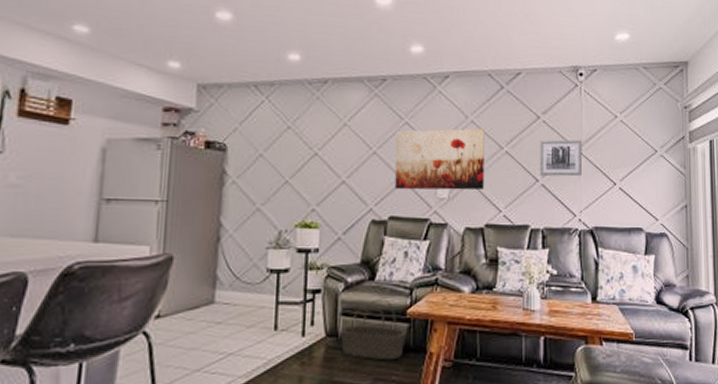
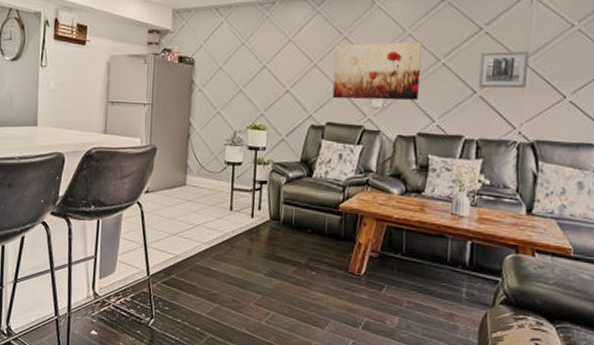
basket: present [340,299,406,361] -> none [282,192,338,246]

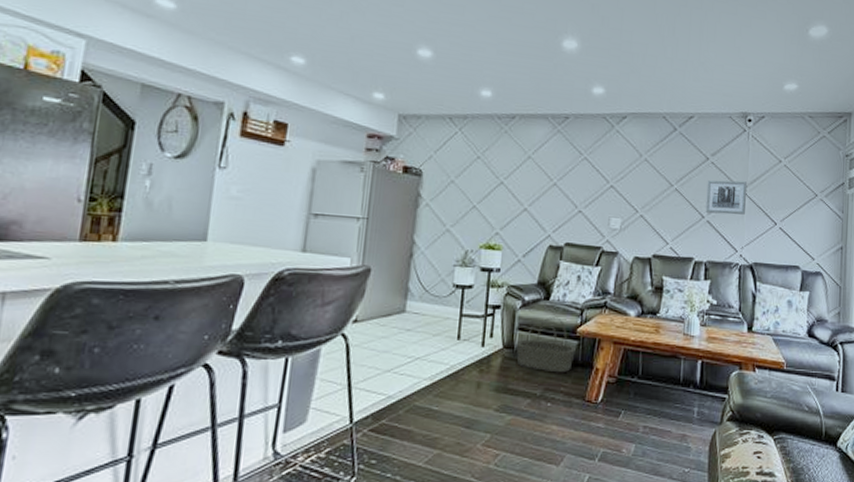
basket: none [282,192,338,246] -> present [516,317,576,373]
wall art: present [333,41,422,101] -> none [572,164,657,223]

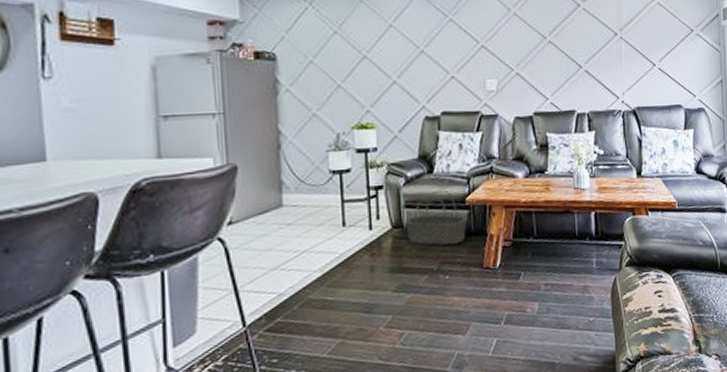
wall art: present [705,180,747,215] -> none [581,25,623,62]

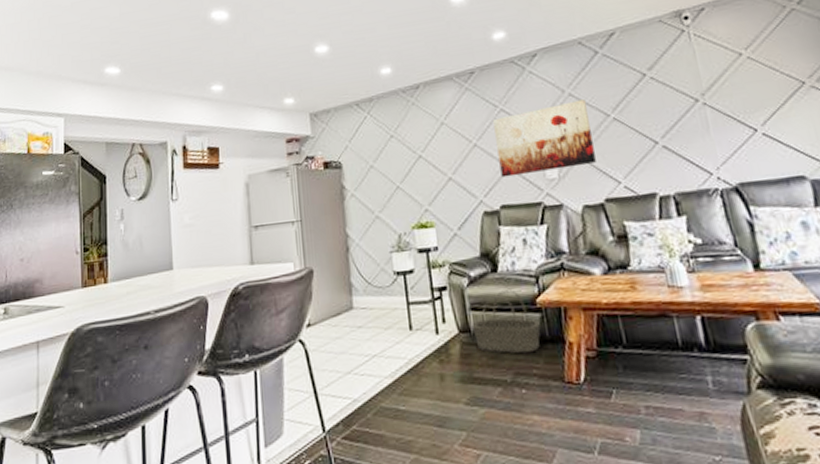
wall art: none [442,20,530,86] -> present [493,99,596,178]

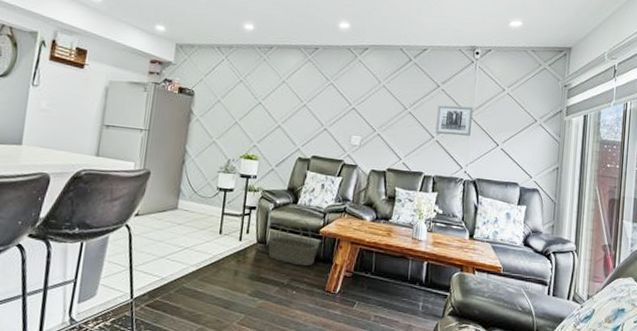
wall art: present [493,99,596,178] -> none [318,89,393,141]
wall art: none [650,89,710,137] -> present [435,105,473,136]

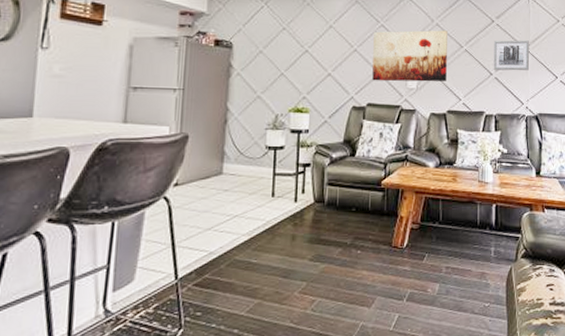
basket: present [268,218,318,267] -> none [326,172,381,223]
wall art: none [318,89,393,141] -> present [372,30,448,82]

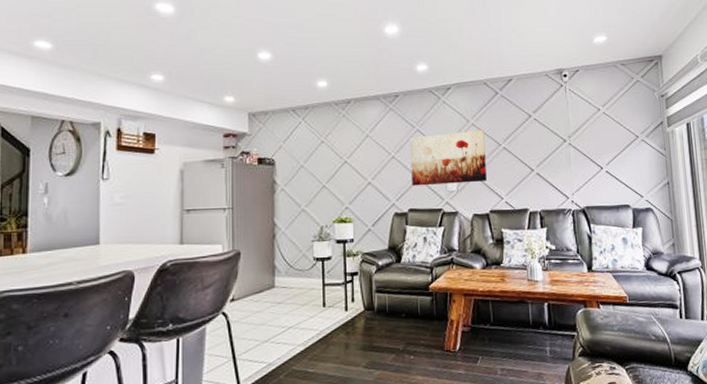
wall art: present [493,40,529,71] -> none [532,132,571,166]

